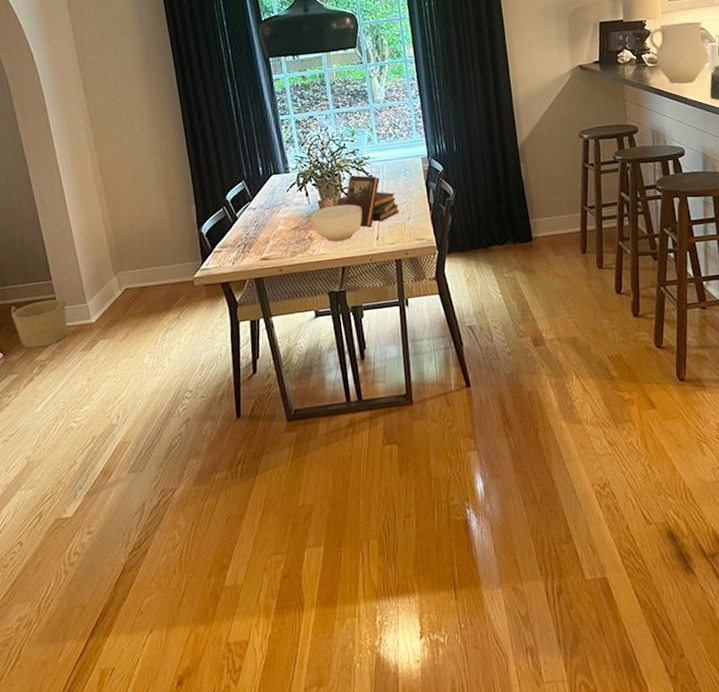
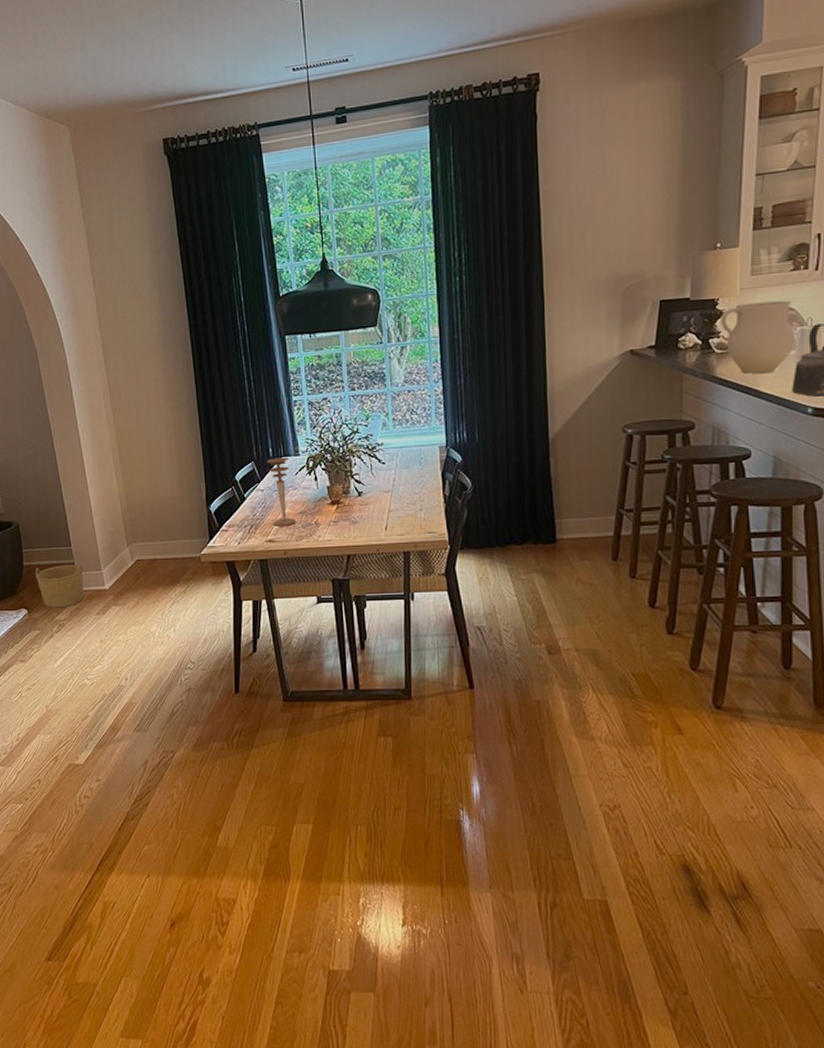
candlestick: none [257,175,290,244] -> present [266,457,296,526]
bowl: present [310,204,363,242] -> none [317,490,372,529]
book: present [337,175,399,228] -> none [346,462,411,517]

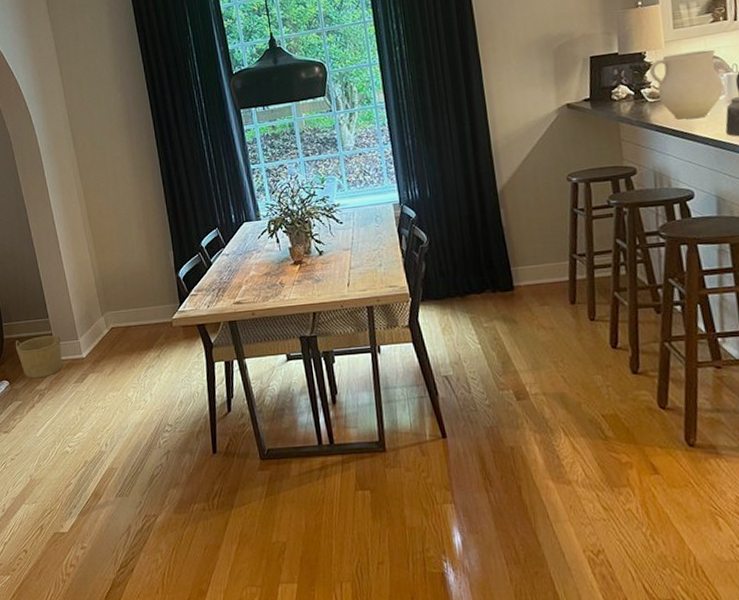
candlestick: present [266,457,296,526] -> none [230,222,262,289]

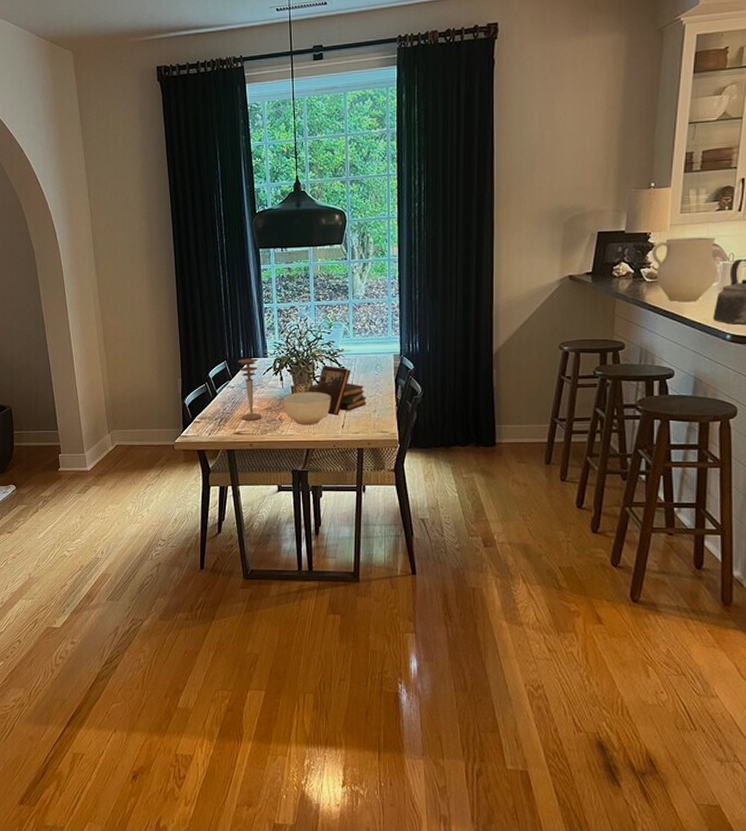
basket: present [16,335,63,379] -> none [25,447,67,486]
candlestick: none [230,222,262,289] -> present [238,358,262,420]
bowl: none [281,250,333,288] -> present [282,391,331,425]
book: none [307,222,371,274] -> present [308,366,366,416]

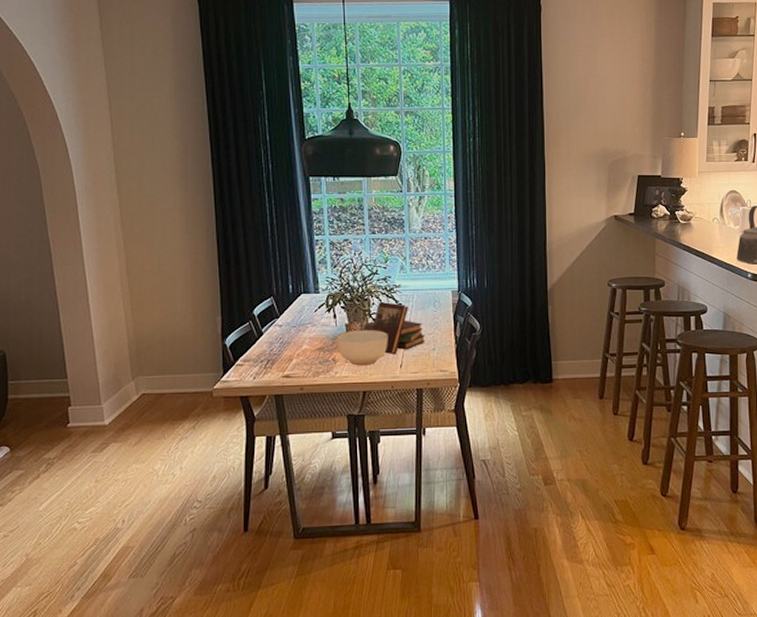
candlestick: present [238,358,262,420] -> none [286,294,314,362]
ceramic jug: present [652,237,718,301] -> none [684,184,739,242]

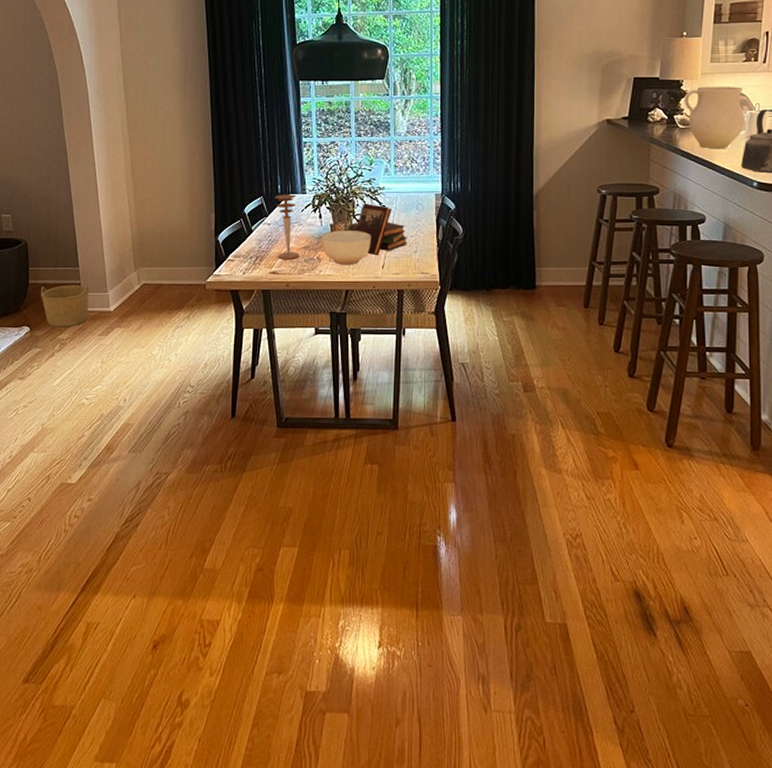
basket: none [23,398,79,446] -> present [41,285,89,327]
candlestick: none [286,294,314,362] -> present [275,194,299,259]
ceramic jug: none [684,184,739,242] -> present [685,86,745,148]

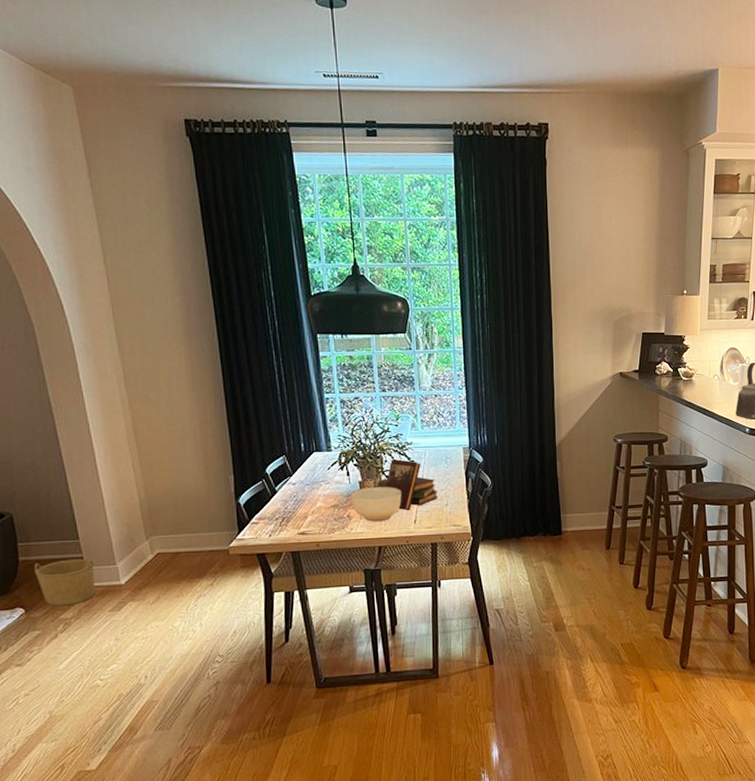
candlestick: present [275,194,299,259] -> none [298,452,329,519]
ceramic jug: present [685,86,745,148] -> none [687,341,738,398]

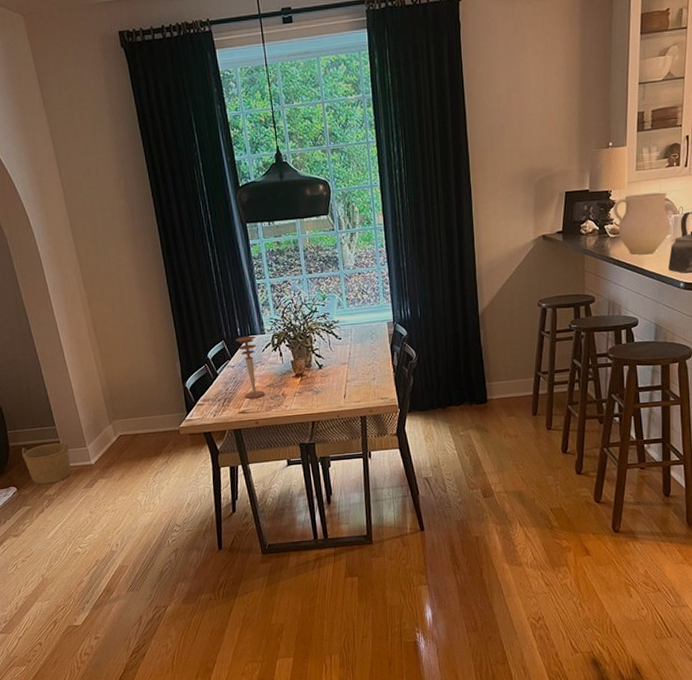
candlestick: none [298,452,329,519] -> present [235,335,265,399]
bowl: present [350,486,402,522] -> none [283,364,332,399]
book: present [377,459,438,511] -> none [308,338,365,387]
ceramic jug: none [687,341,738,398] -> present [614,192,671,255]

